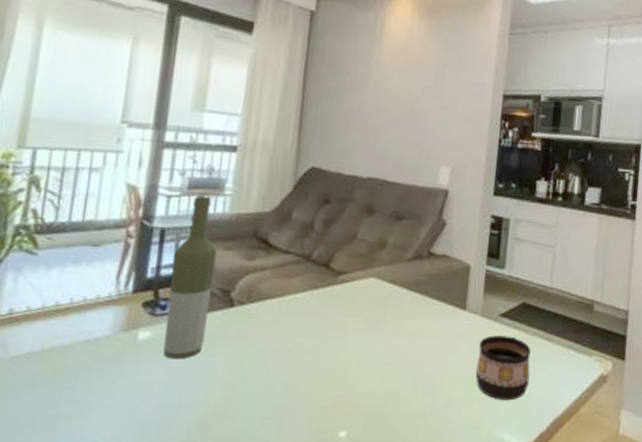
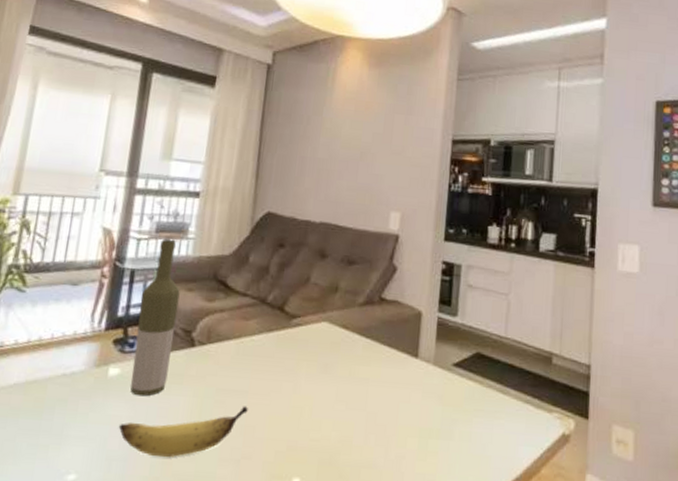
banana: none [150,364,292,419] -> present [118,406,248,457]
cup: present [475,335,531,401] -> none [428,386,486,456]

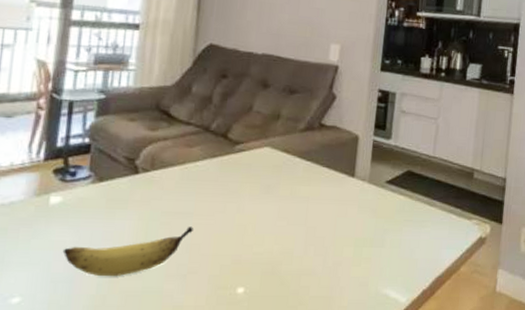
bottle: present [130,239,180,396] -> none [73,71,122,222]

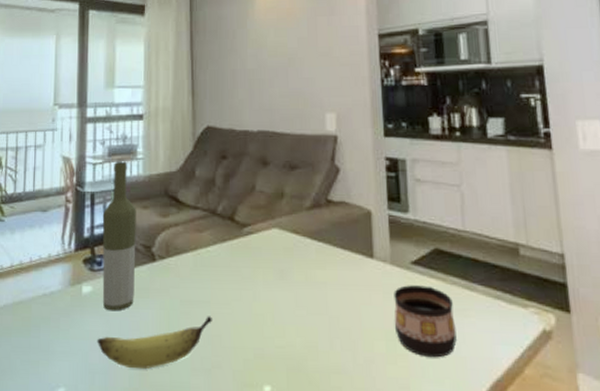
bottle: none [73,71,122,222] -> present [102,161,136,311]
cup: none [363,200,415,260] -> present [394,285,457,358]

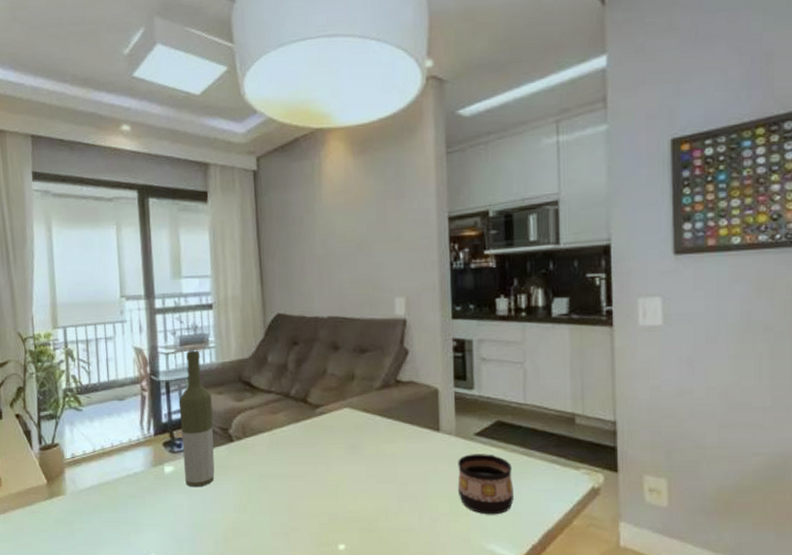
banana: present [96,316,212,369] -> none [182,488,289,535]

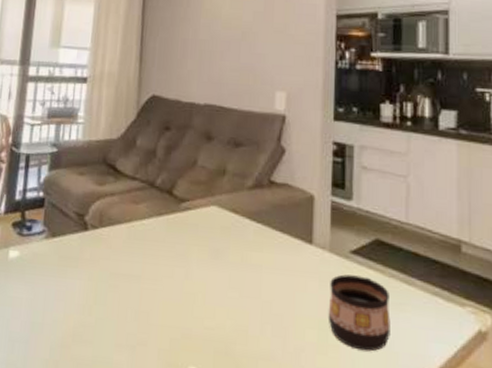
bottle: present [178,350,215,488] -> none [29,124,72,279]

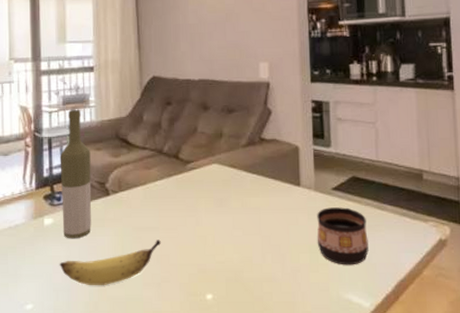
banana: none [19,291,141,341] -> present [59,240,161,285]
bottle: none [29,124,72,279] -> present [59,109,92,239]

